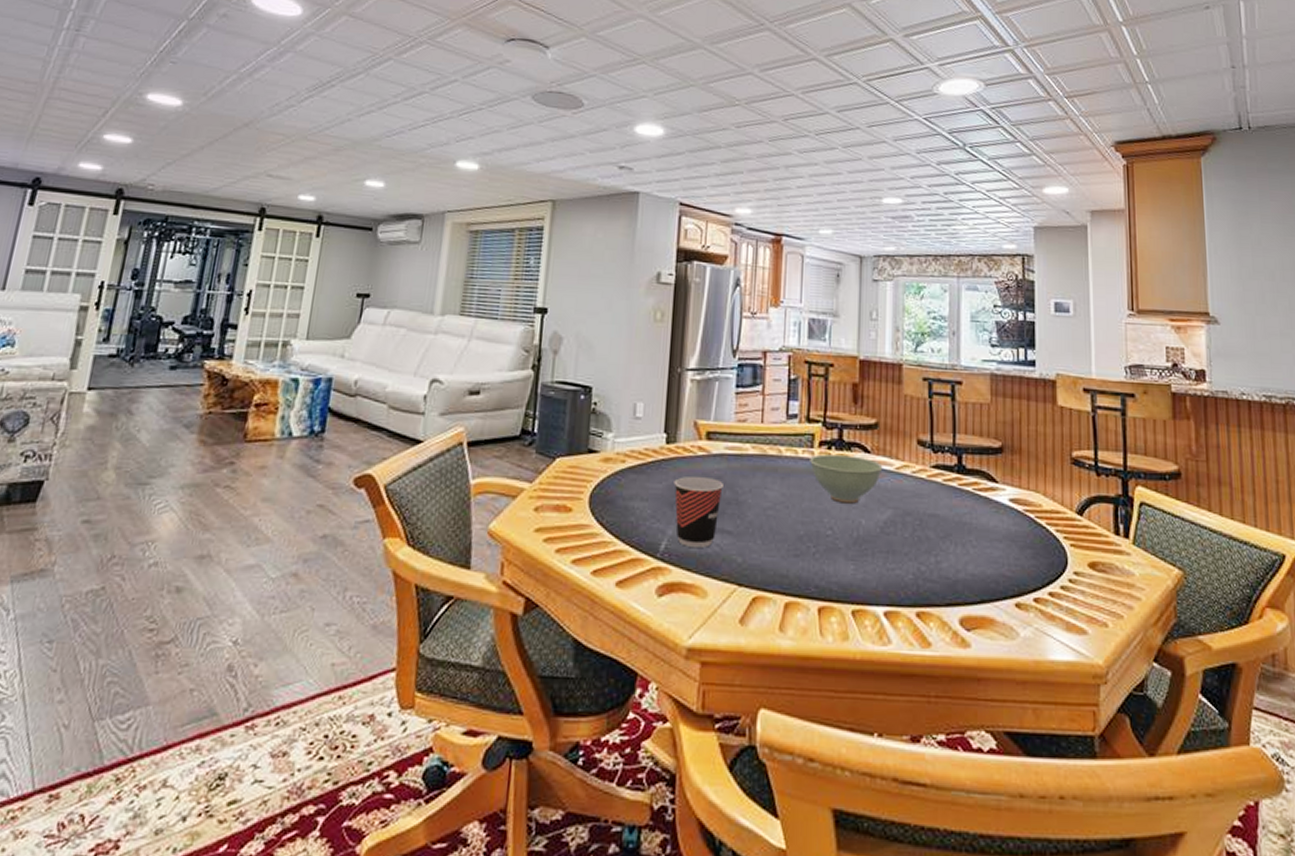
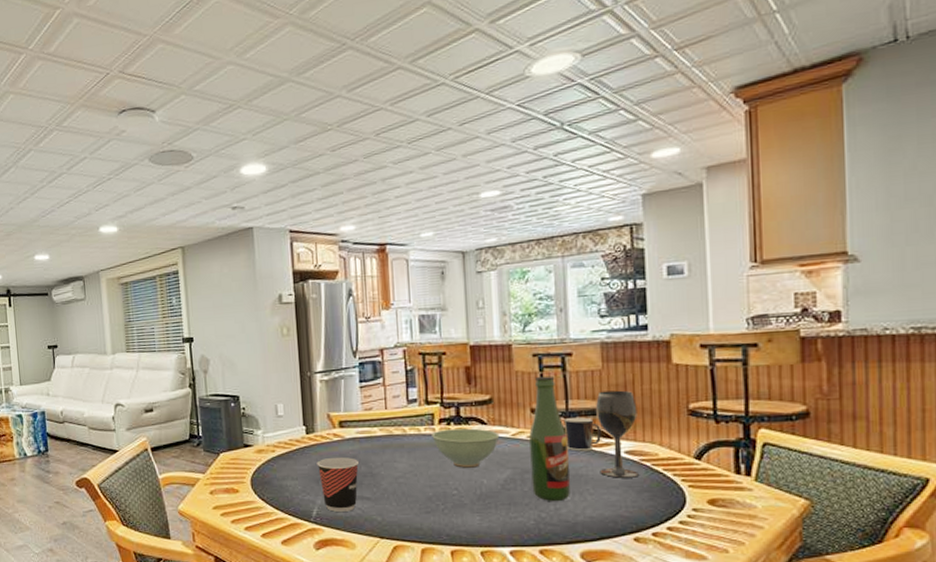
beer bottle: none [913,403,954,552] -> present [529,376,571,501]
mug: none [950,455,986,495] -> present [563,417,601,452]
wine glass: none [982,427,1023,531] -> present [595,390,639,478]

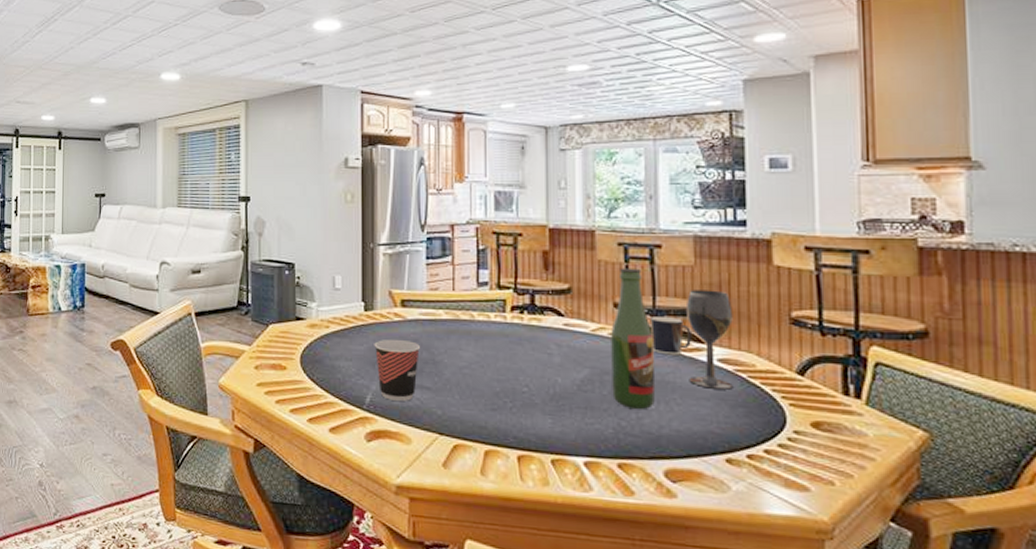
bowl: present [432,428,500,468] -> none [502,318,578,364]

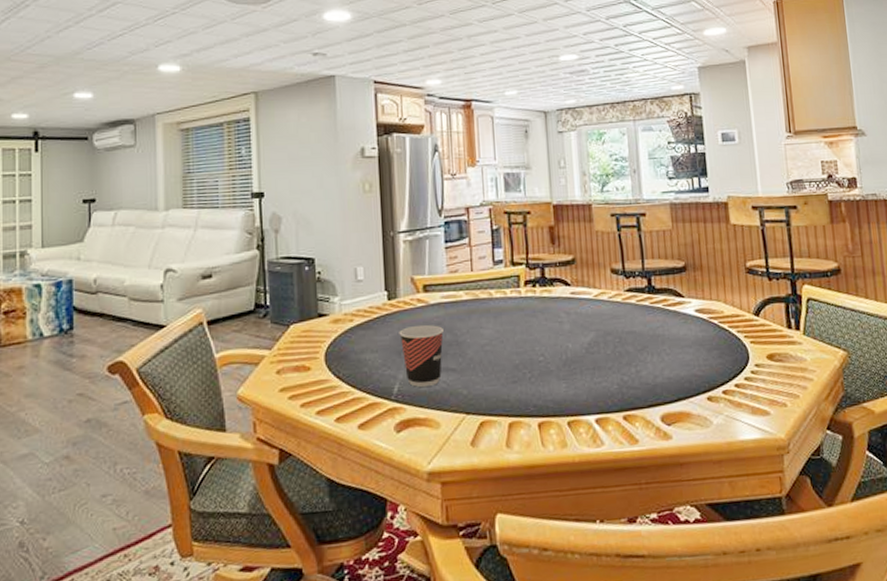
beer bottle: present [611,268,656,409] -> none [610,235,650,364]
mug: present [649,317,691,355] -> none [640,277,674,311]
wine glass: present [685,289,733,390] -> none [667,249,708,337]

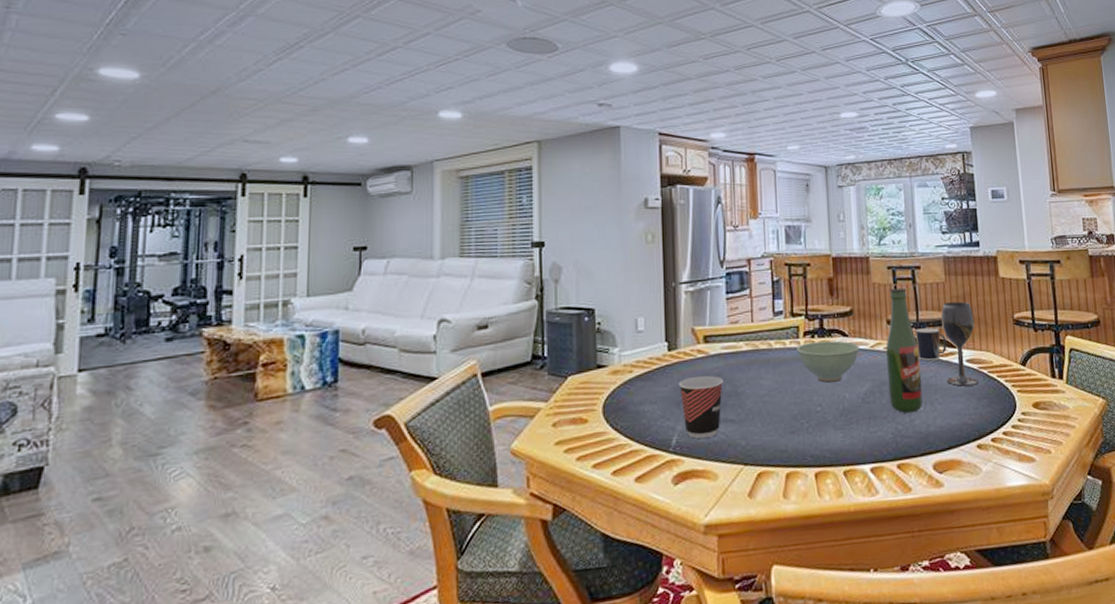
bowl: none [518,290,583,332] -> present [797,340,860,383]
beer bottle: none [610,235,650,364] -> present [886,288,923,413]
mug: none [640,277,674,311] -> present [915,328,947,362]
wine glass: none [667,249,708,337] -> present [940,301,978,387]

